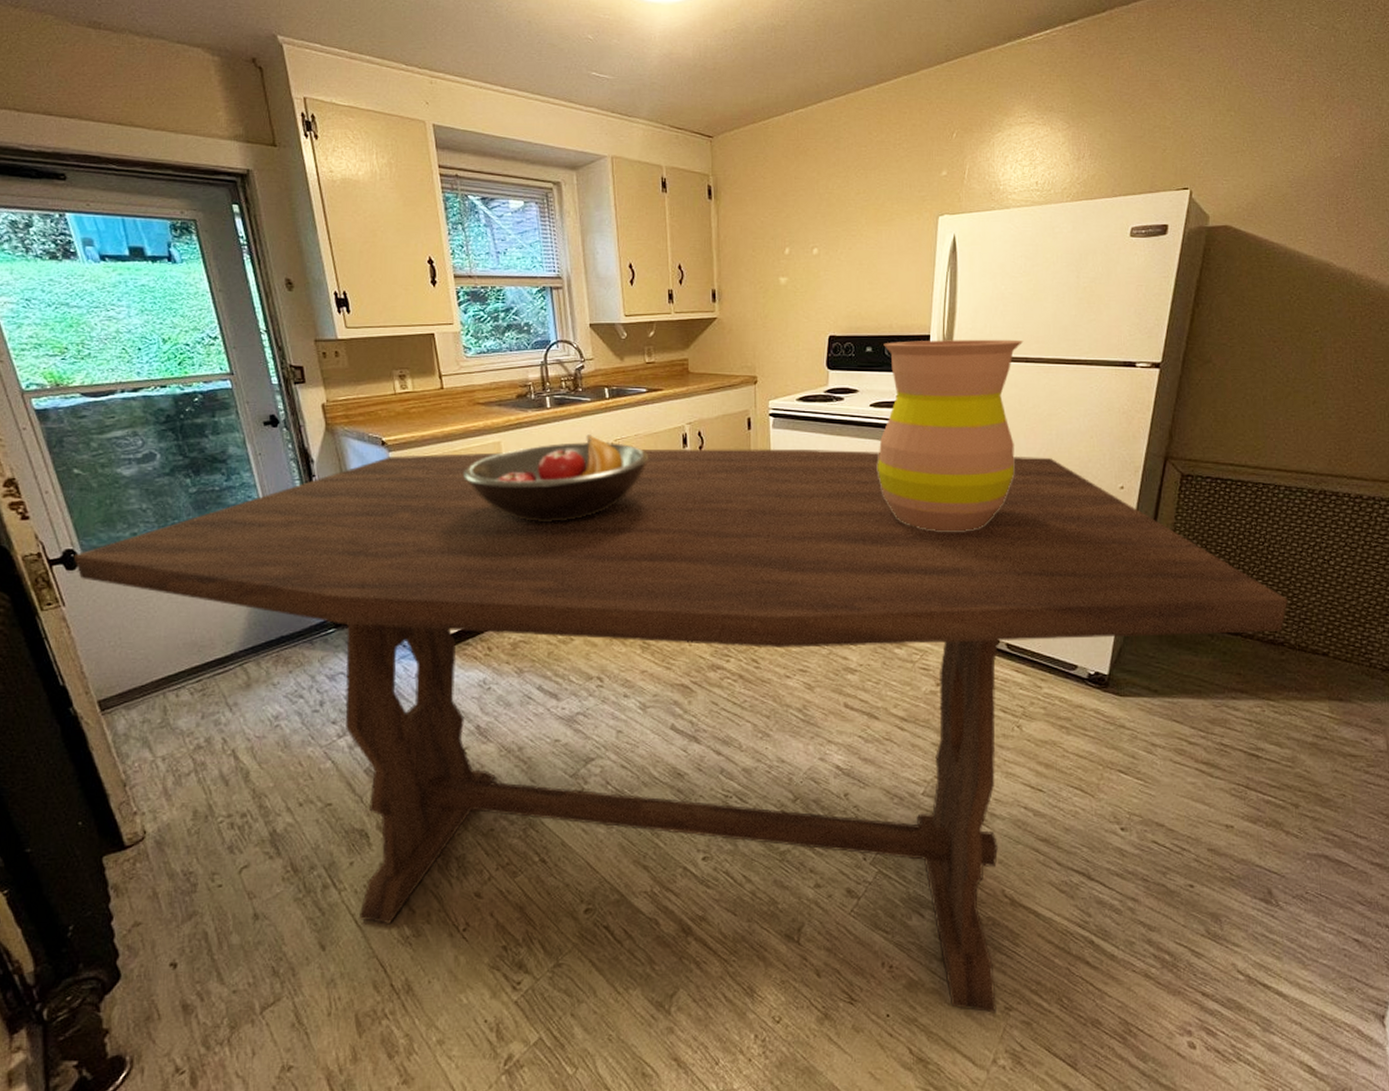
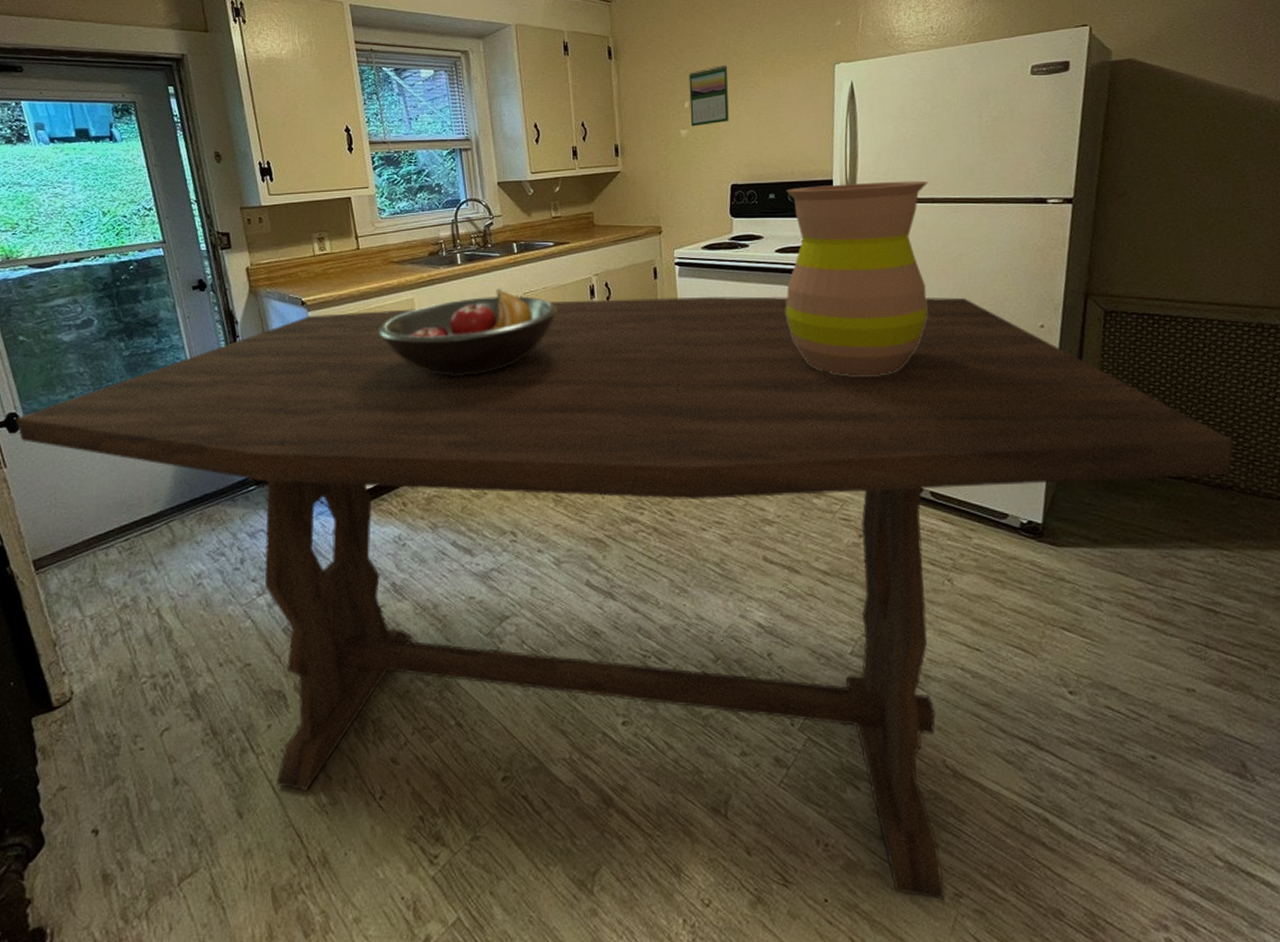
calendar: none [790,210,831,275] -> present [689,64,729,127]

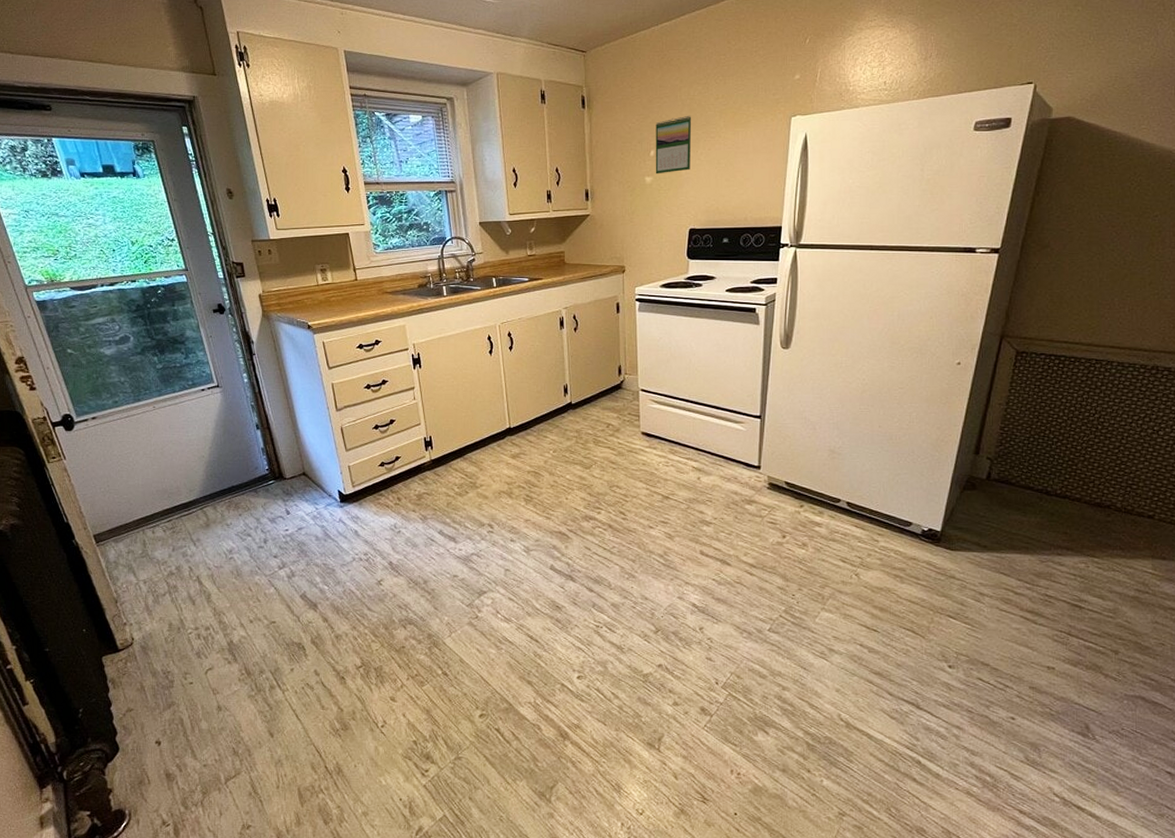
dining table: present [16,296,1234,900] -> none [70,329,1116,818]
fruit bowl: present [379,289,557,375] -> none [375,318,531,393]
vase: present [786,180,929,376] -> none [732,229,869,403]

